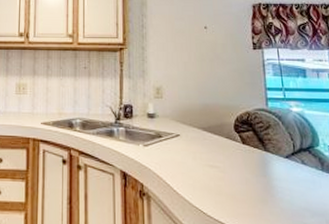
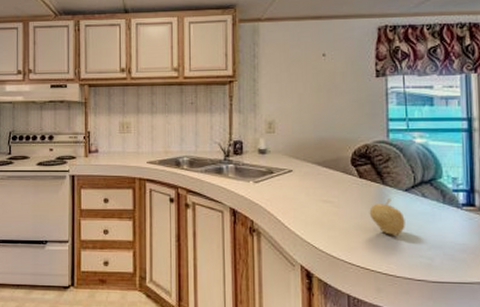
fruit: none [253,165,288,202] -> present [369,198,405,235]

